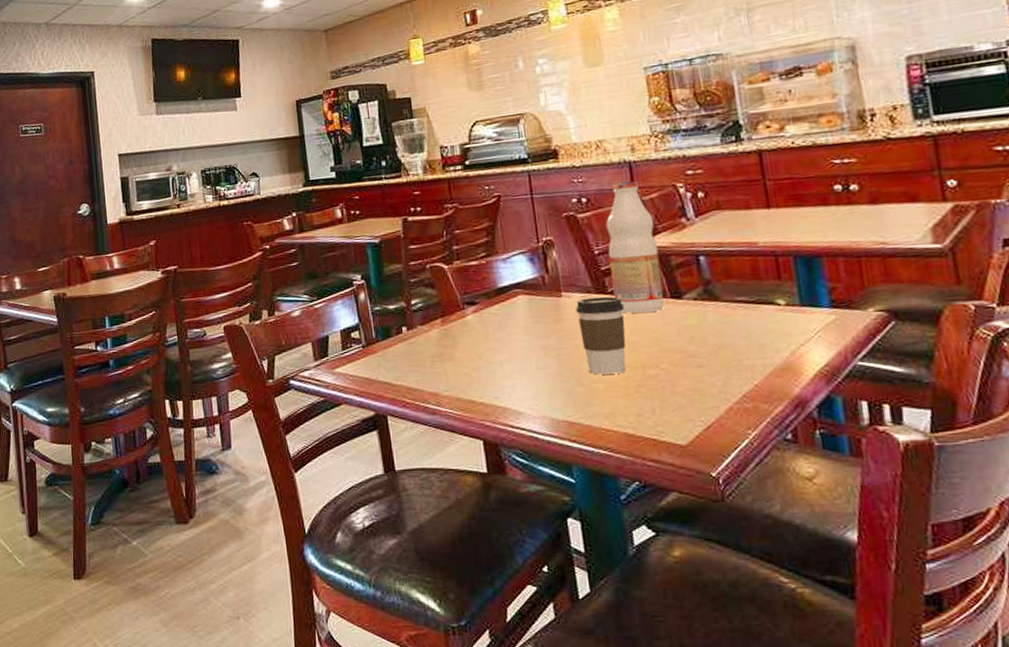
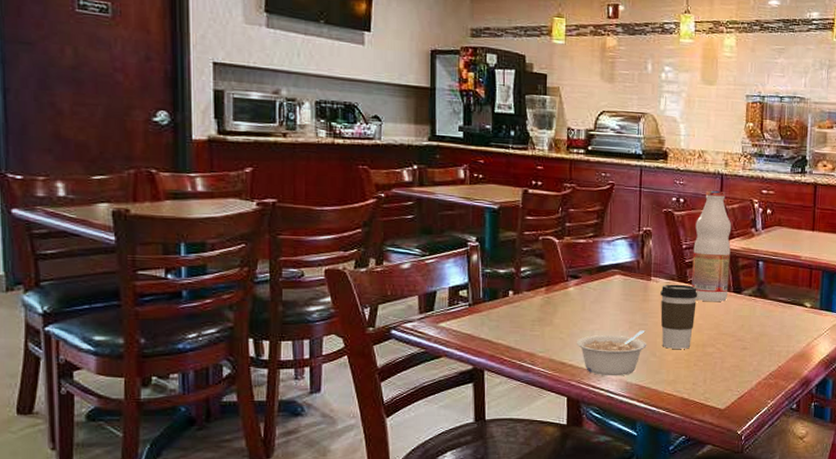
legume: none [483,355,570,413] -> present [576,330,647,376]

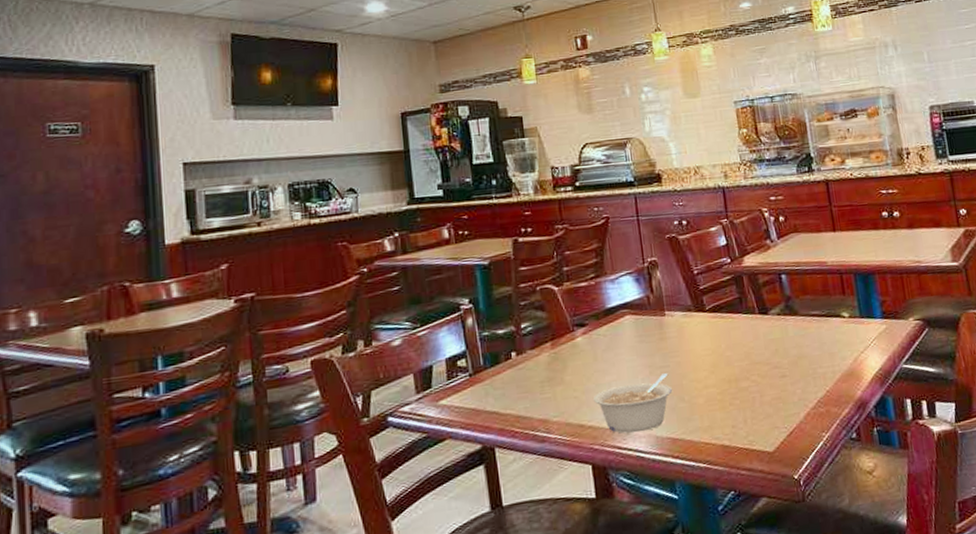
coffee cup: present [660,284,698,349] -> none [677,314,722,390]
fruit juice: present [691,191,732,301] -> none [703,206,753,330]

